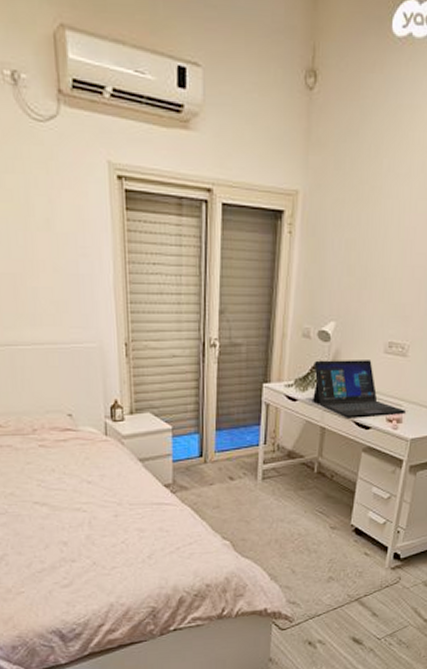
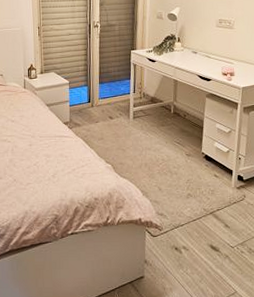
laptop: present [312,360,406,417] -> none [166,32,236,72]

